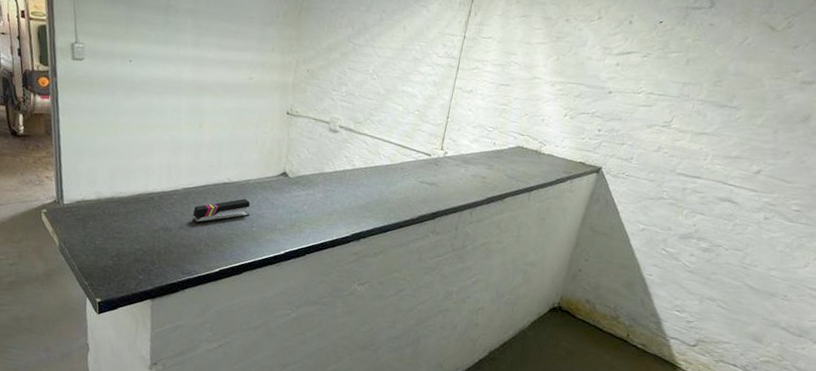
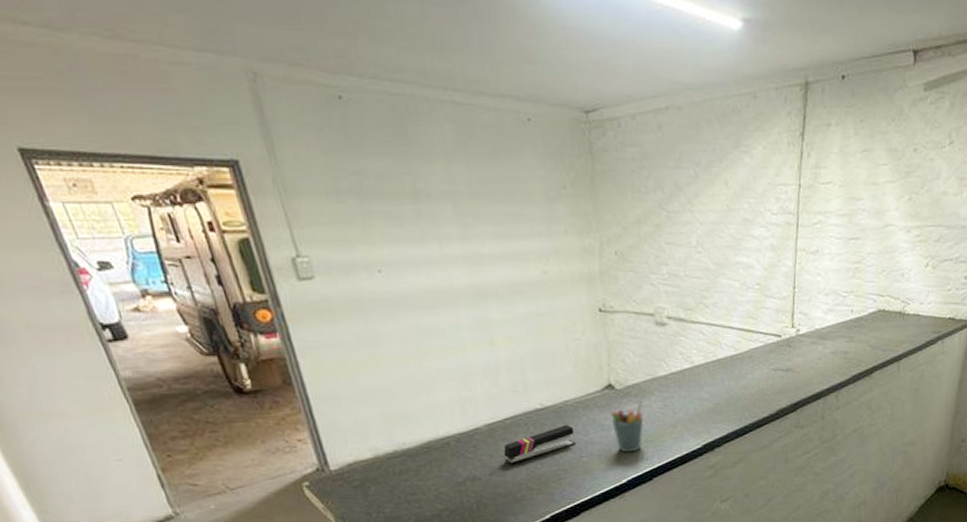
pen holder: none [281,187,309,230] -> present [610,399,644,453]

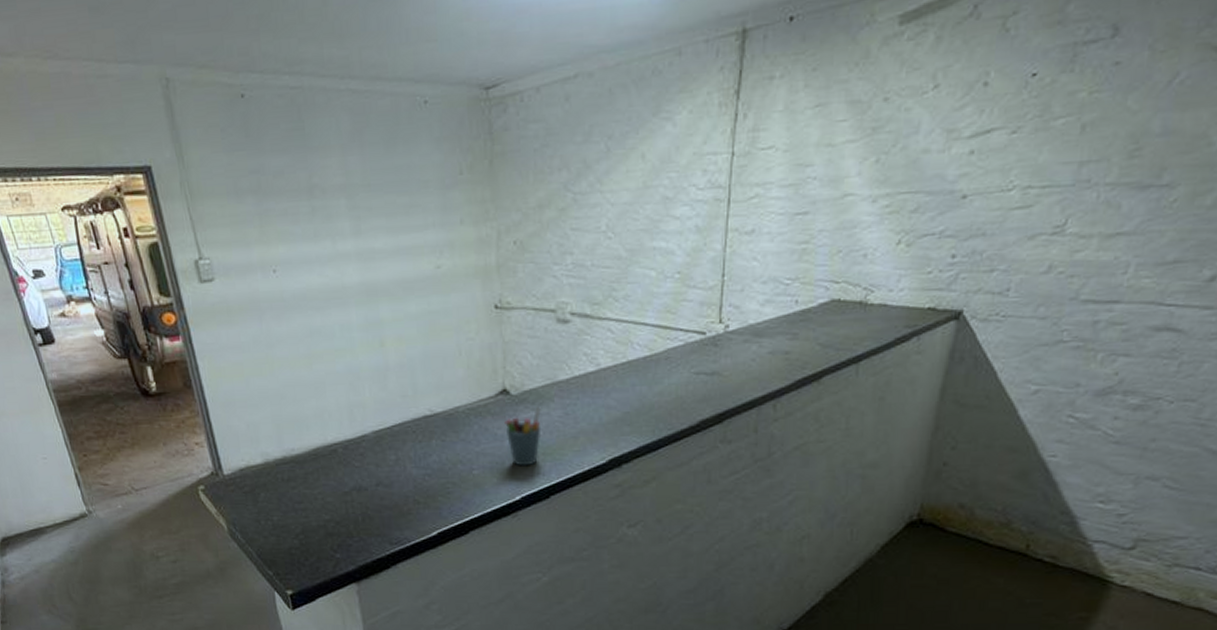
stapler: present [503,424,577,465] -> none [391,432,467,475]

